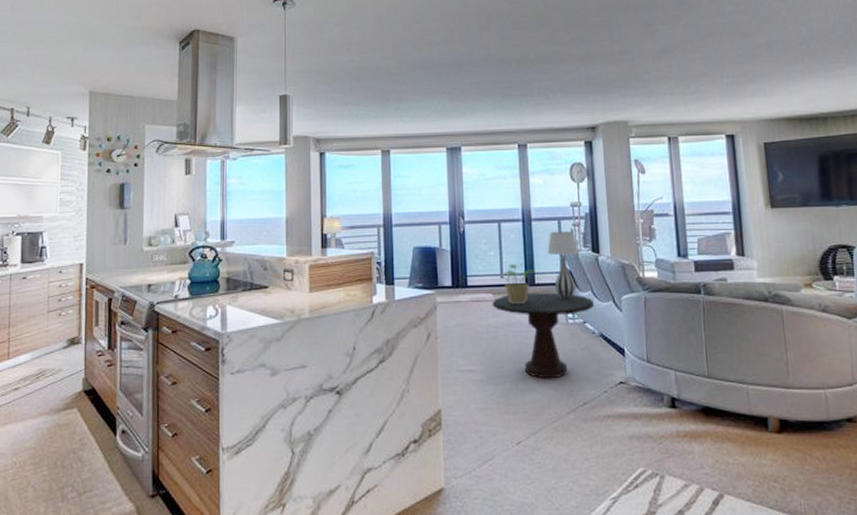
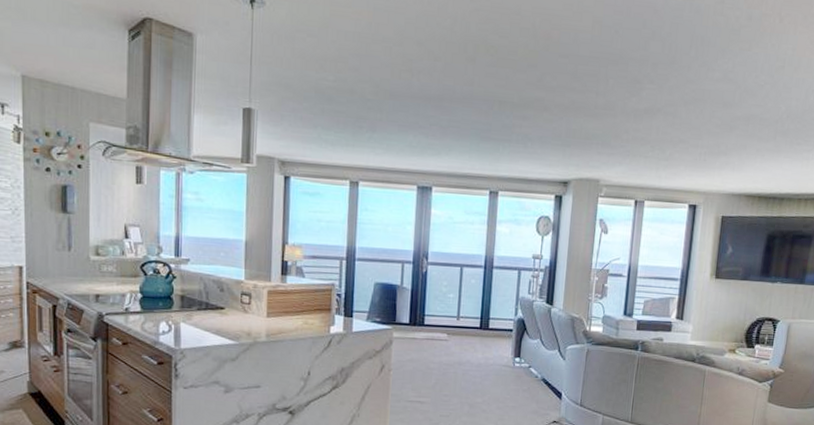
side table: present [492,292,595,379] -> none [446,335,542,414]
potted plant: present [501,263,534,305] -> none [458,307,489,346]
table lamp: present [547,230,580,298] -> none [504,280,535,344]

